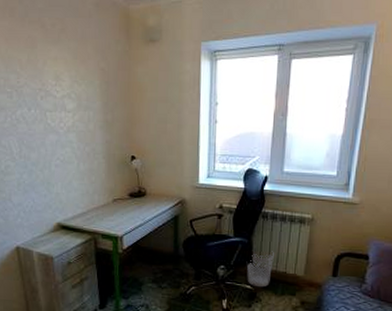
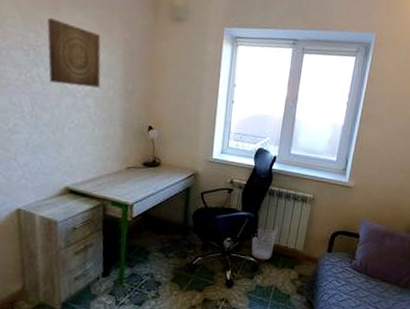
wall art: none [26,58,81,123] -> present [47,18,101,89]

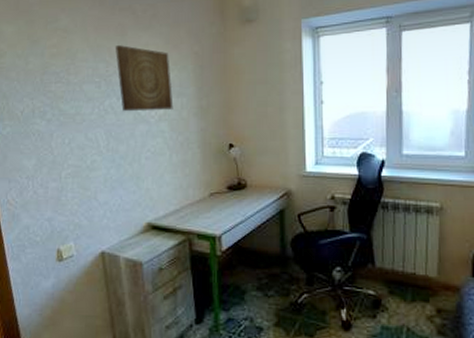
wastebasket: present [251,226,278,260] -> none [368,248,399,293]

